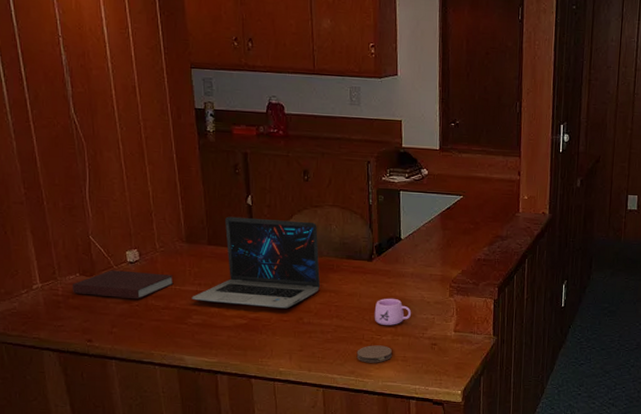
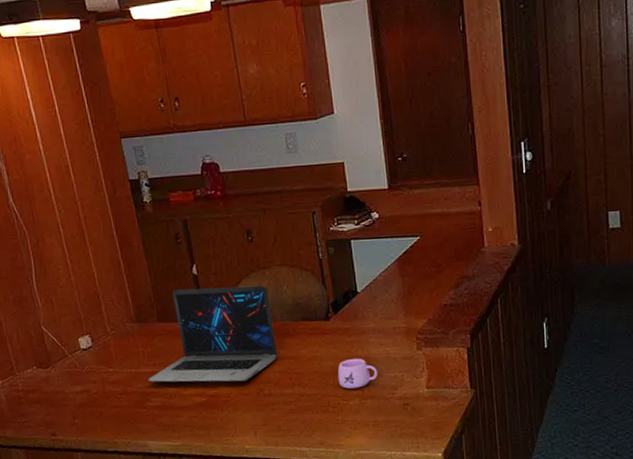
notebook: present [72,270,174,300] -> none [30,358,129,388]
coaster: present [356,345,393,363] -> none [323,411,363,432]

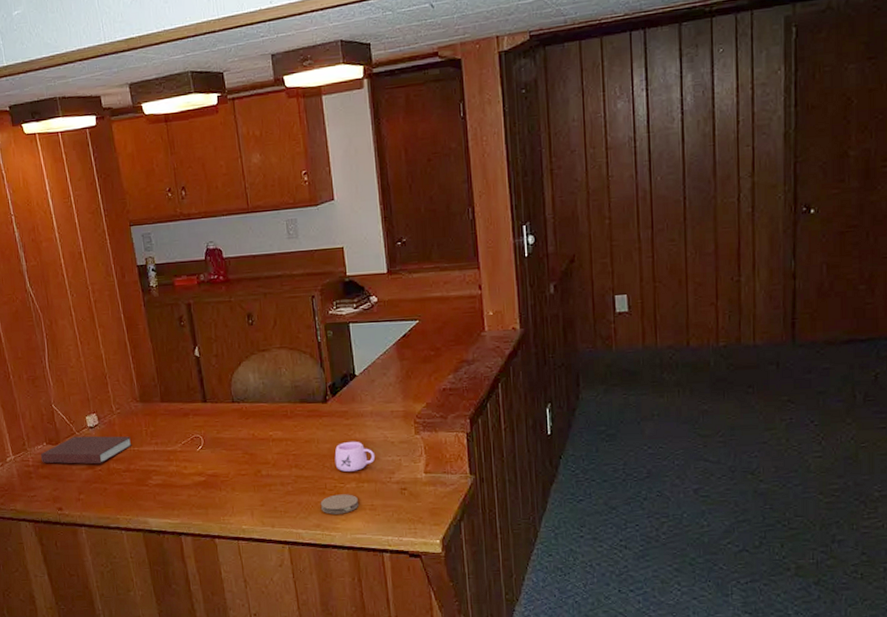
notebook: none [30,358,129,388] -> present [40,436,132,464]
laptop: present [148,285,277,383] -> none [150,367,275,462]
coaster: none [323,411,363,432] -> present [320,494,359,514]

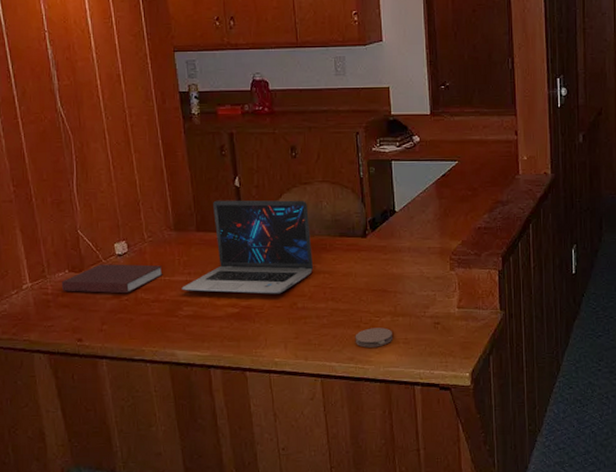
laptop: none [150,367,275,462] -> present [181,200,313,294]
mug: present [334,441,375,472] -> none [371,275,410,305]

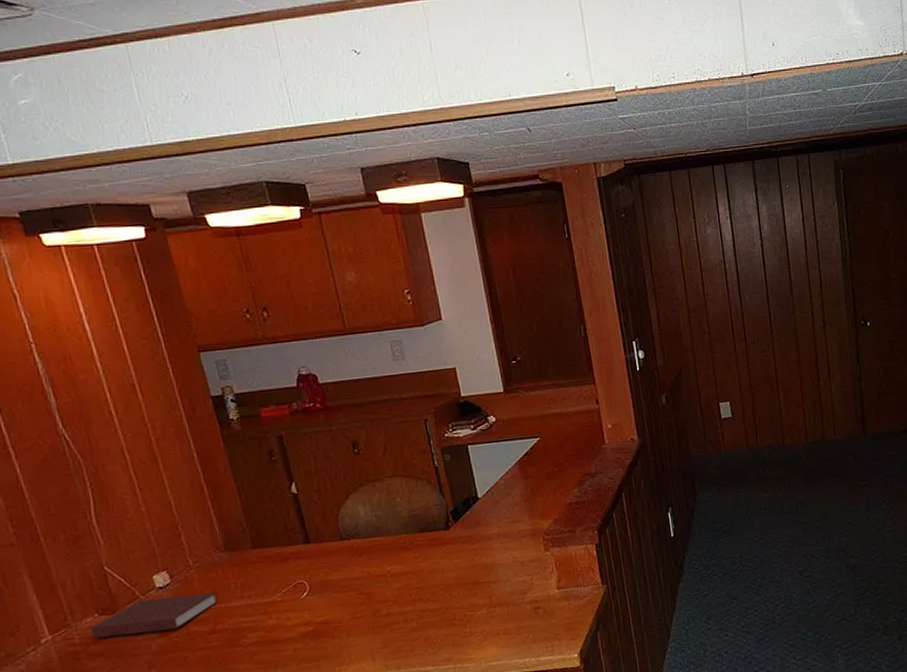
laptop: present [181,200,313,294] -> none [242,499,394,616]
coaster: present [355,327,394,348] -> none [449,621,492,646]

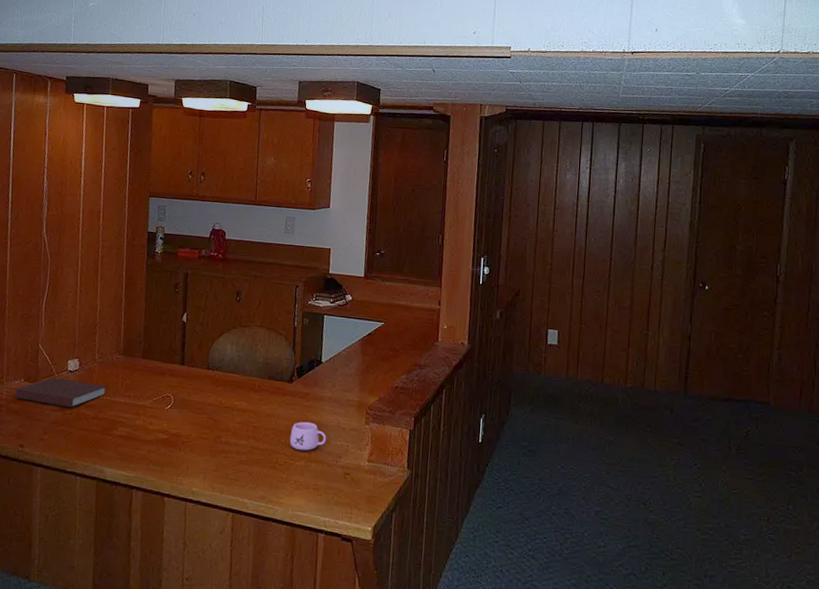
mug: none [462,565,505,599] -> present [289,421,326,451]

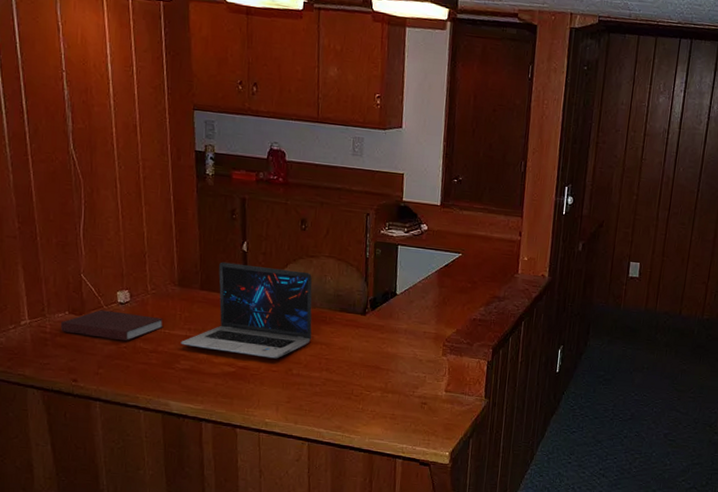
laptop: none [120,332,244,426] -> present [180,262,312,359]
mug: present [289,421,326,451] -> none [364,353,402,382]

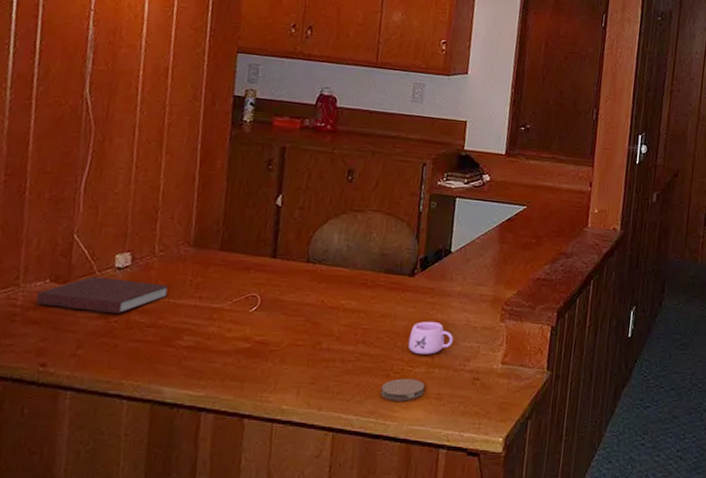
laptop: present [180,262,312,359] -> none [186,218,355,331]
coaster: none [344,400,381,419] -> present [380,378,425,401]
mug: none [364,353,402,382] -> present [408,321,453,355]

